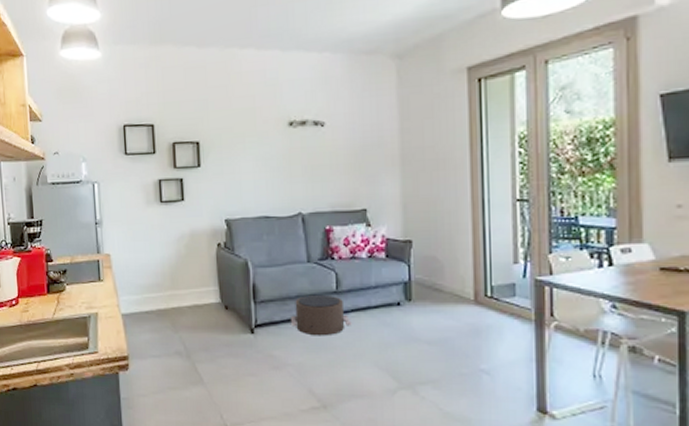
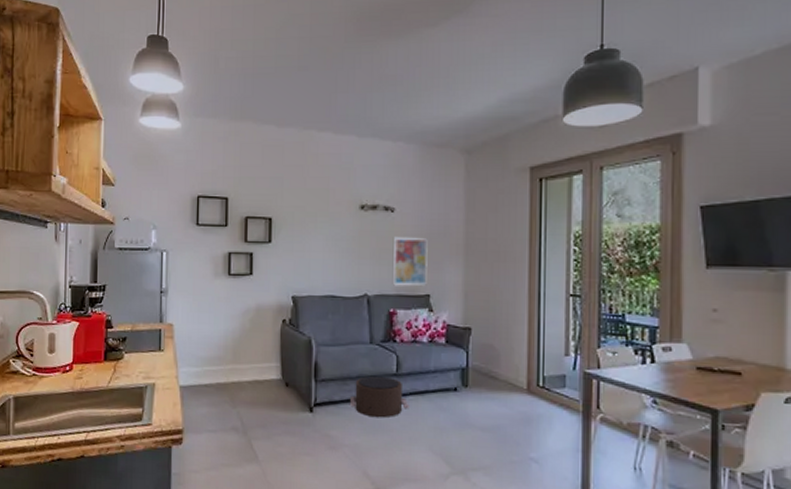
wall art: none [324,151,363,203] -> present [392,236,428,286]

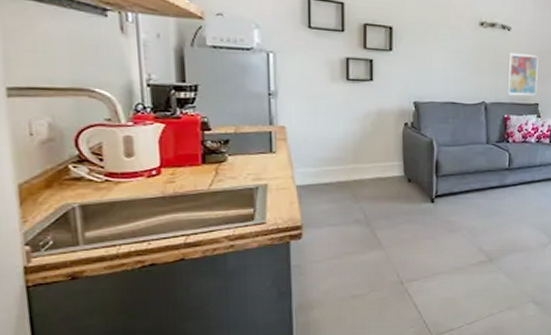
pouf: present [349,376,409,418] -> none [467,170,518,204]

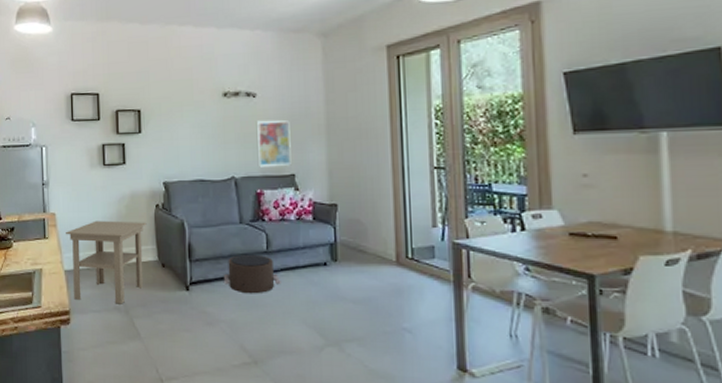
side table: none [299,136,394,217] -> present [66,220,147,304]
pouf: none [467,170,518,204] -> present [223,254,281,294]

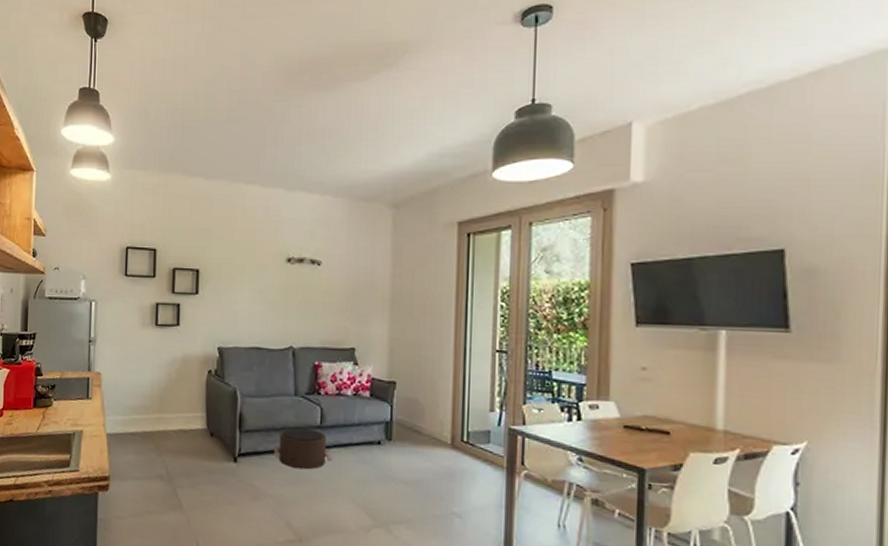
side table: present [66,220,147,304] -> none [111,383,198,473]
wall art: present [256,120,292,168] -> none [317,289,354,339]

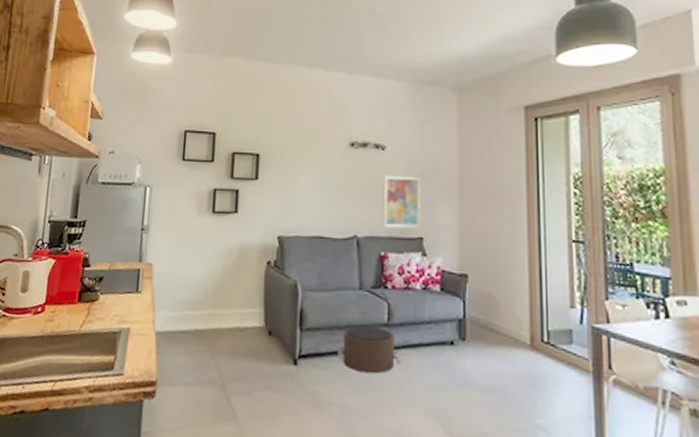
wall art: none [317,289,354,339] -> present [383,175,420,228]

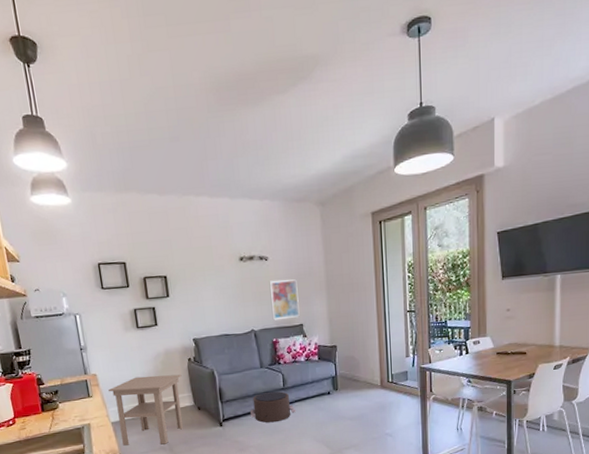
side table: none [162,275,256,377] -> present [108,374,184,446]

